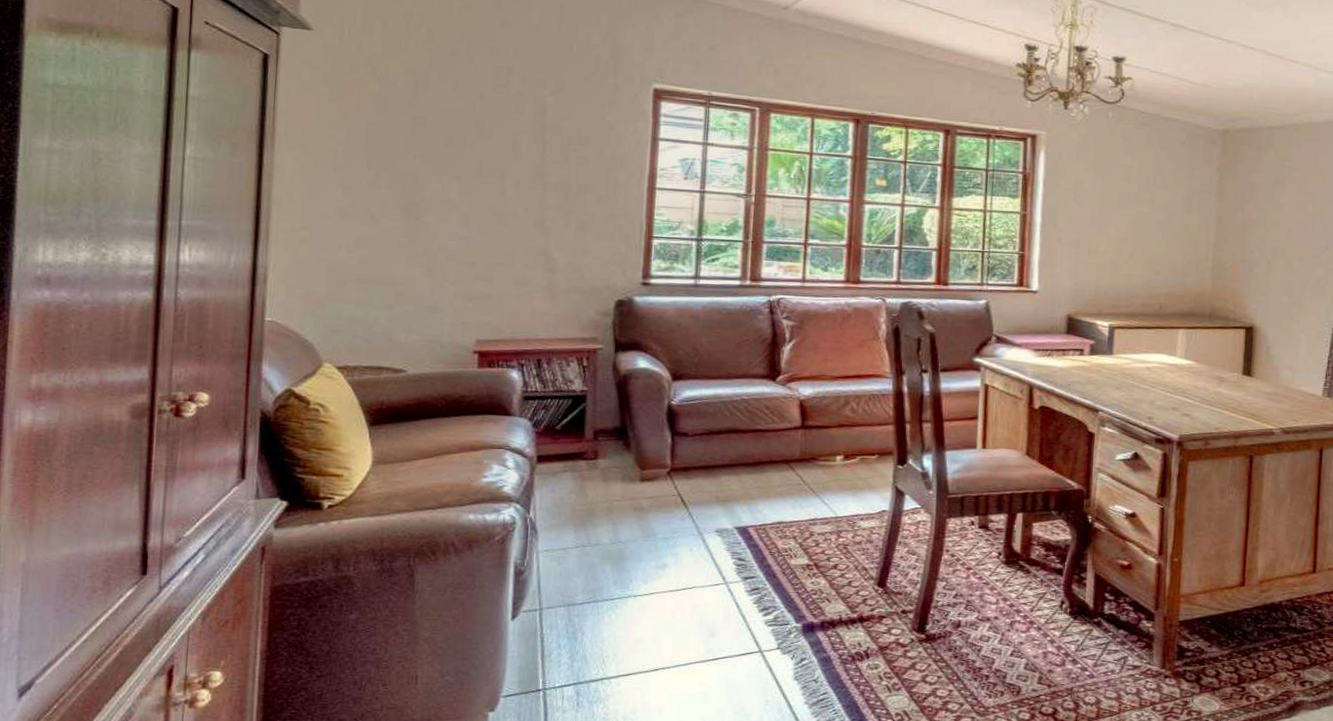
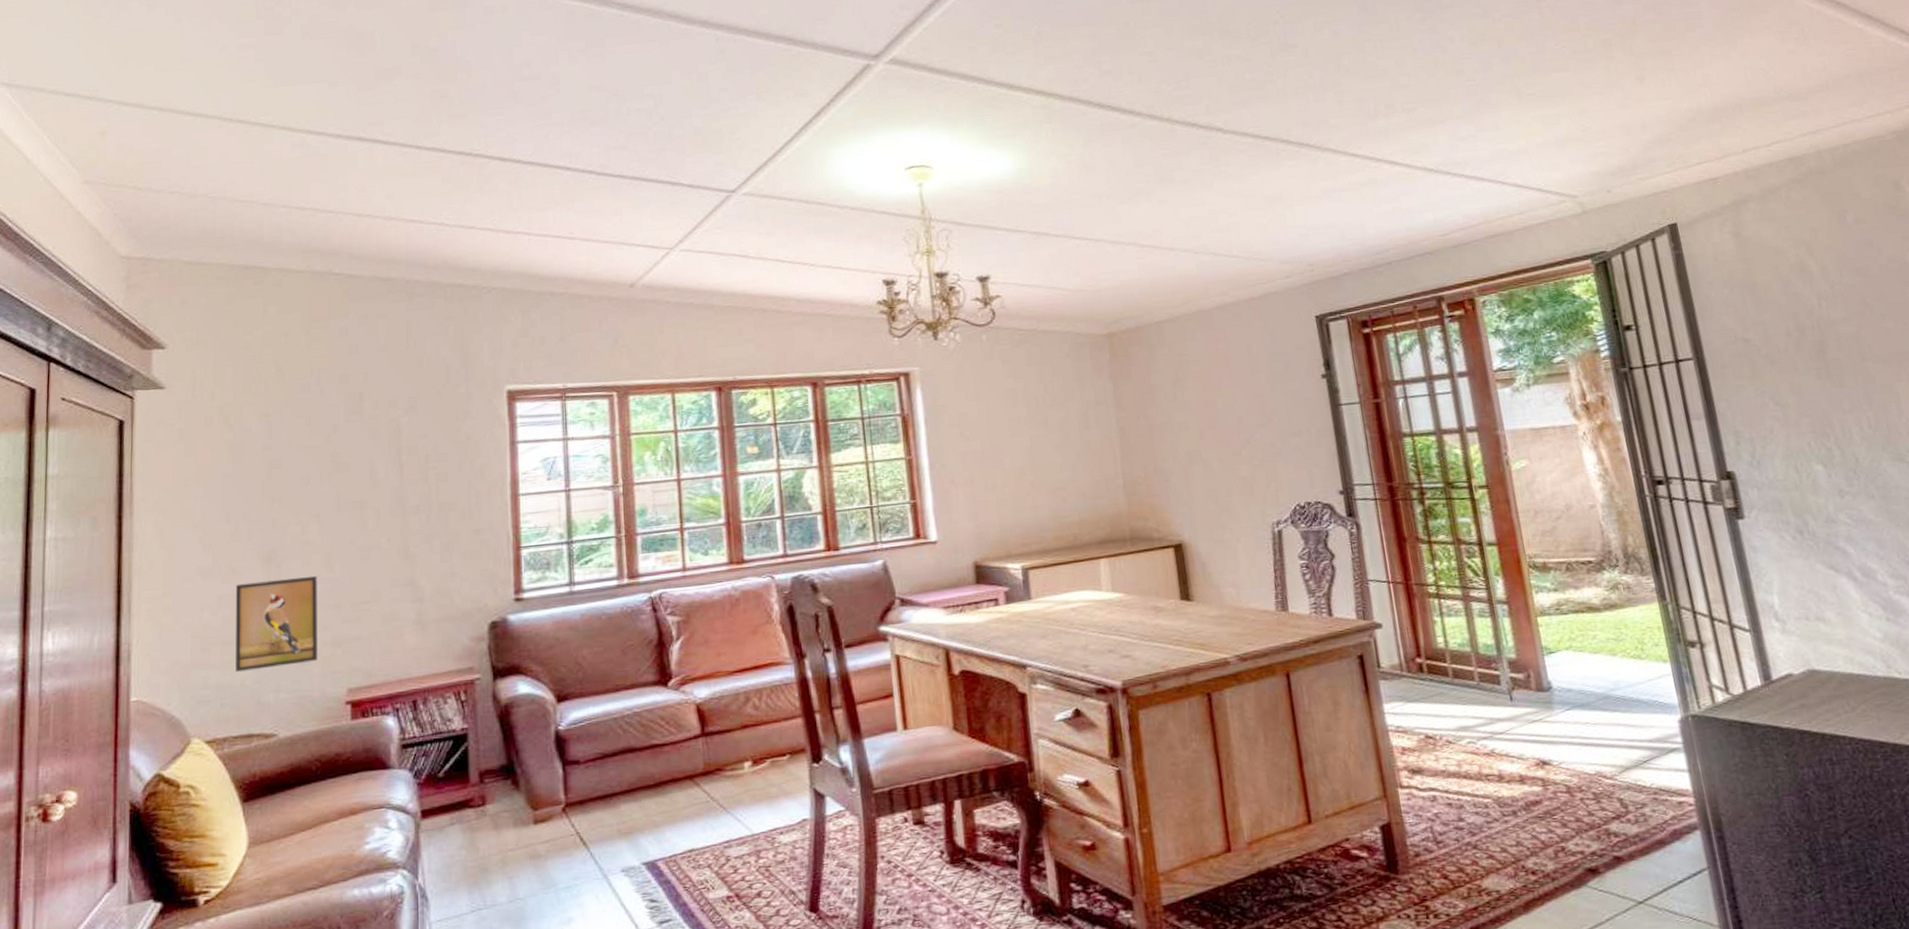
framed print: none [369,228,454,311] -> present [235,576,317,672]

